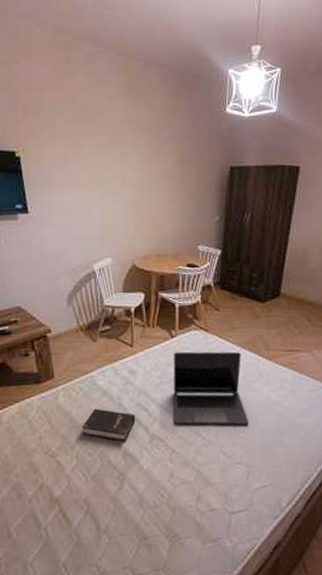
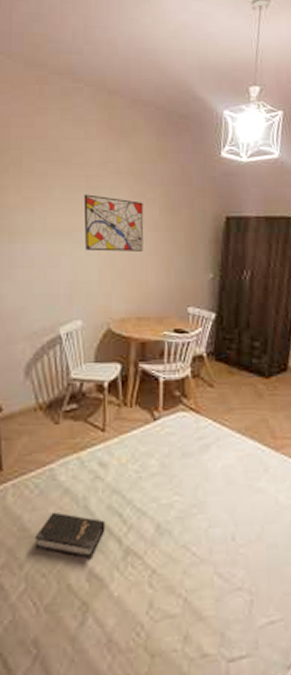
wall art: none [109,150,161,200] -> present [83,194,144,252]
laptop: present [173,351,249,425] -> none [154,438,251,537]

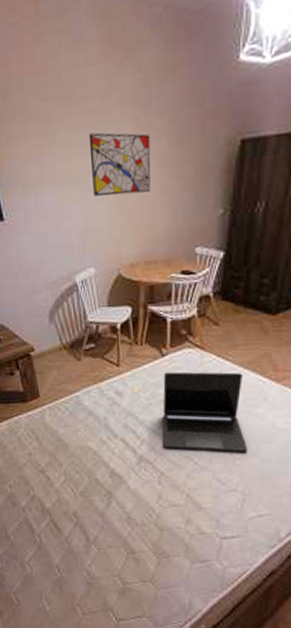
hardback book: present [35,512,106,560] -> none [69,428,123,463]
laptop: none [154,438,251,537] -> present [162,371,247,452]

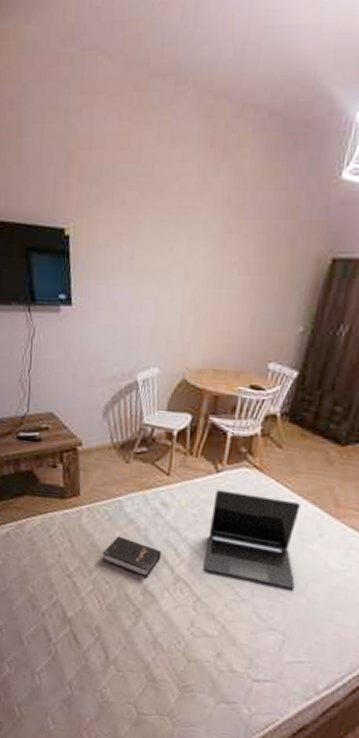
hardback book: none [69,428,123,463] -> present [102,536,162,579]
wall art: present [88,132,151,196] -> none [169,230,238,298]

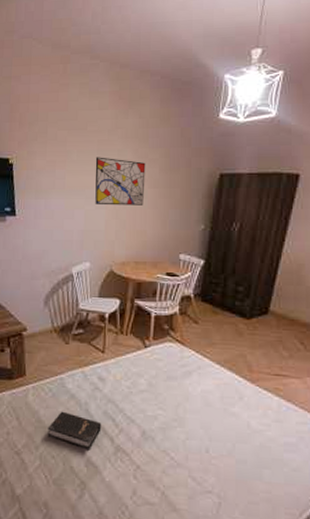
wall art: none [169,230,238,298] -> present [95,157,146,206]
laptop: present [205,490,300,590] -> none [141,363,223,451]

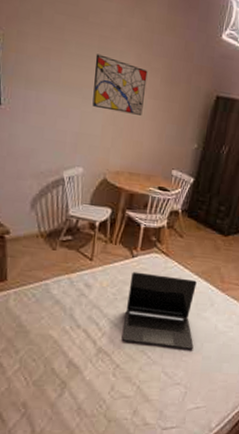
hardback book: present [47,411,102,451] -> none [29,316,85,353]
laptop: none [141,363,223,451] -> present [123,272,197,350]

